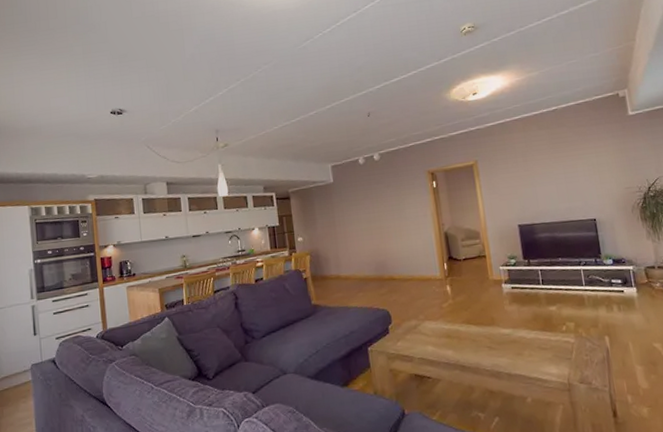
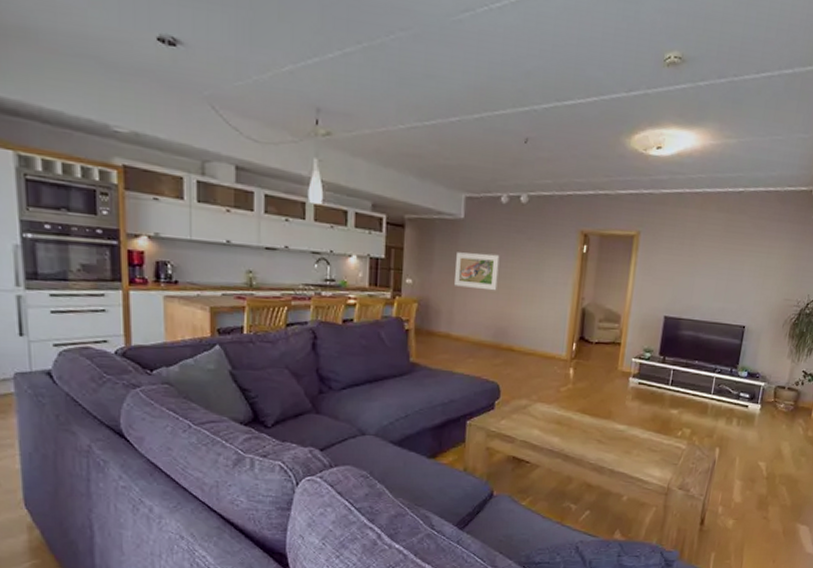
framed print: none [333,204,370,236] -> present [454,252,500,291]

